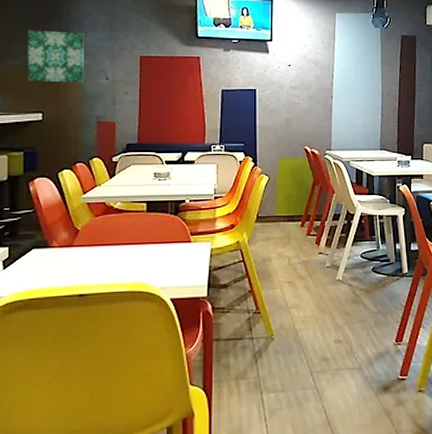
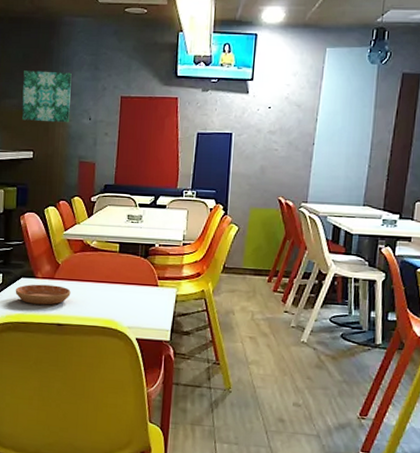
saucer: none [25,253,93,277] -> present [15,284,71,305]

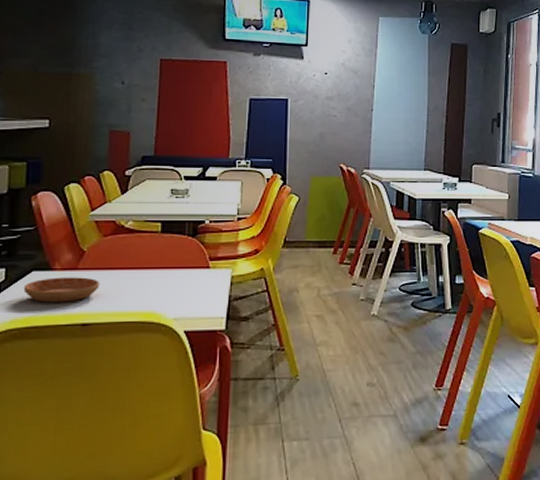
wall art: present [21,70,72,123] -> none [34,27,100,87]

